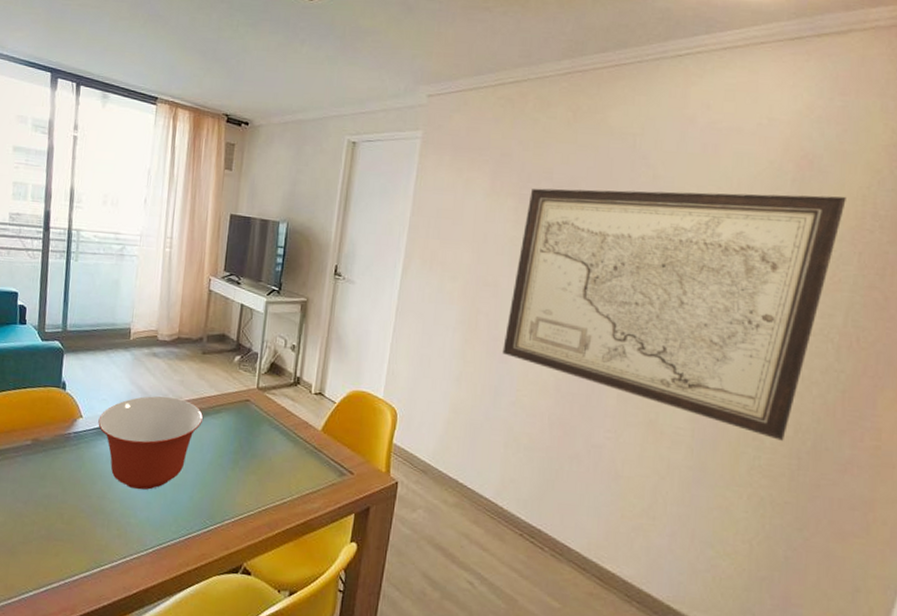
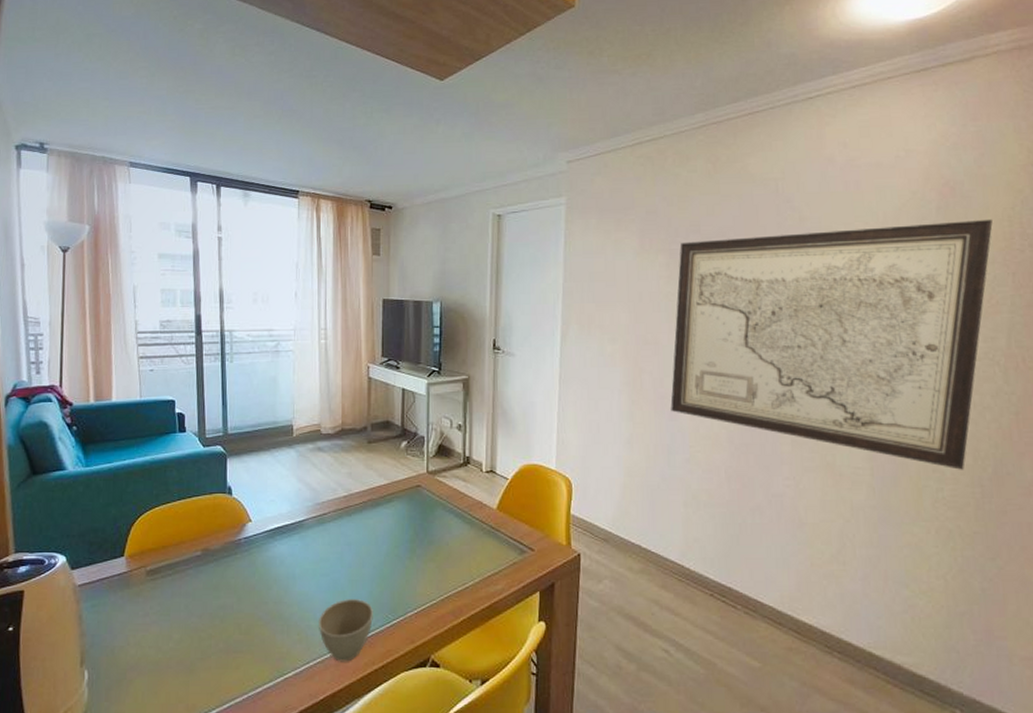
mixing bowl: present [98,396,204,490] -> none [268,490,376,591]
cup: none [138,501,192,561] -> present [319,599,373,662]

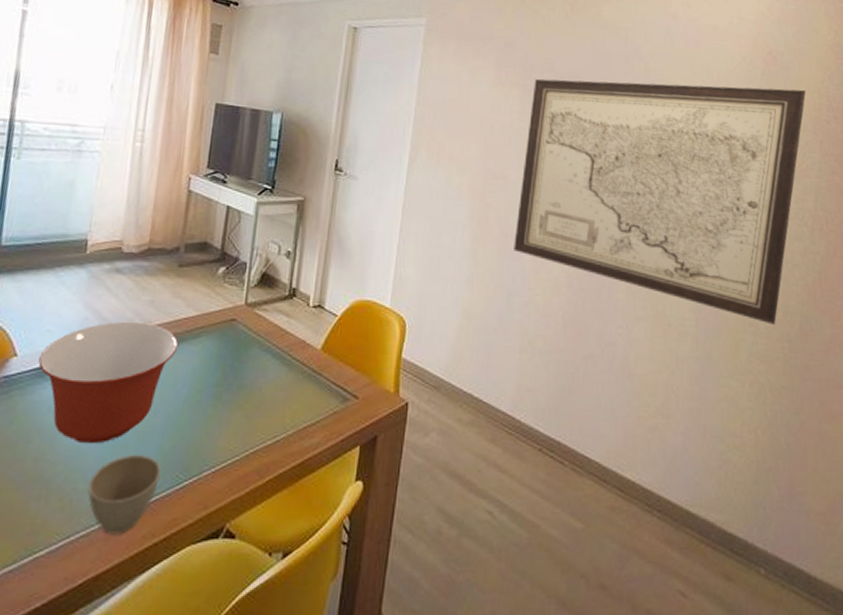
mixing bowl: none [268,490,376,591] -> present [38,321,179,444]

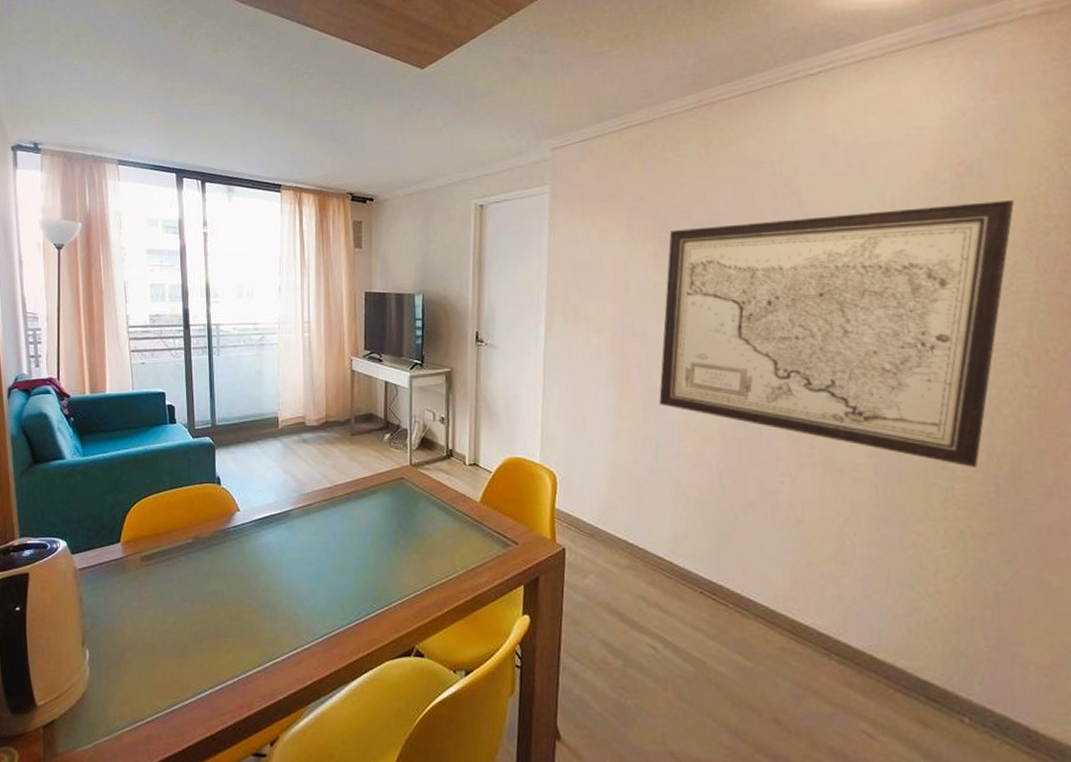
mixing bowl: present [38,321,179,444] -> none [256,482,360,579]
cup: present [88,455,161,535] -> none [306,588,358,649]

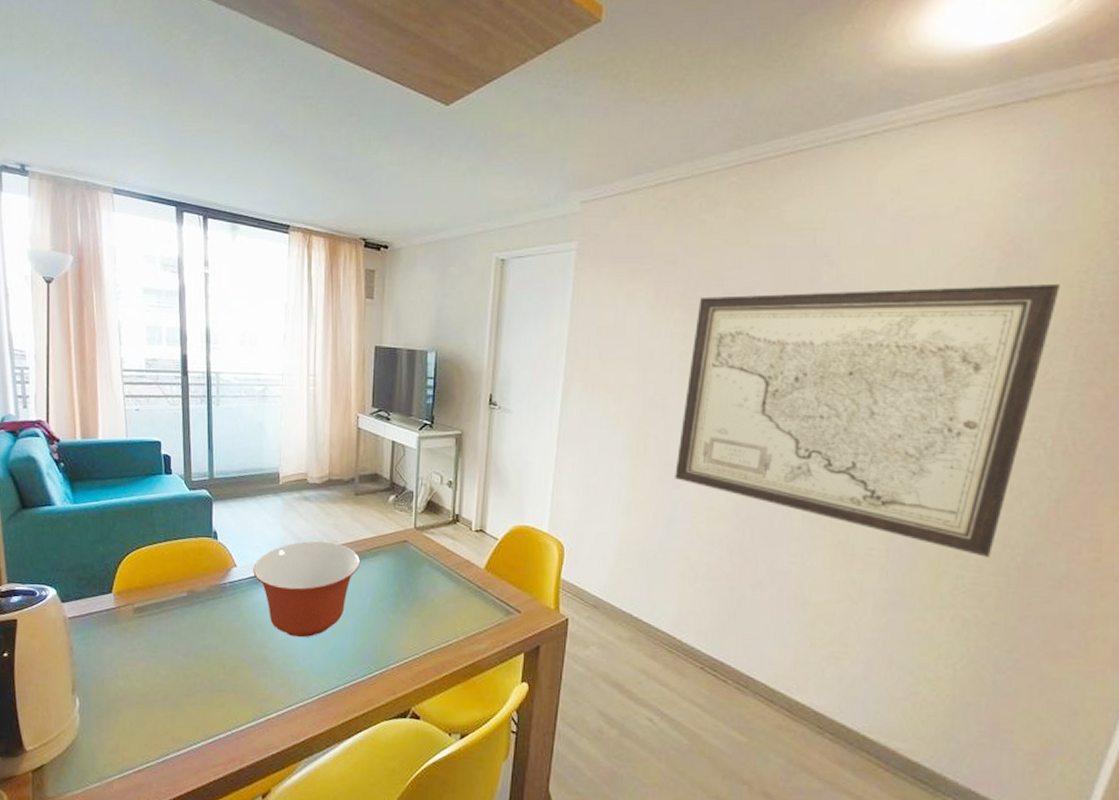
mixing bowl: none [256,482,360,579] -> present [253,540,361,638]

